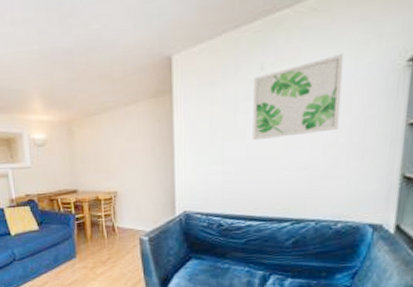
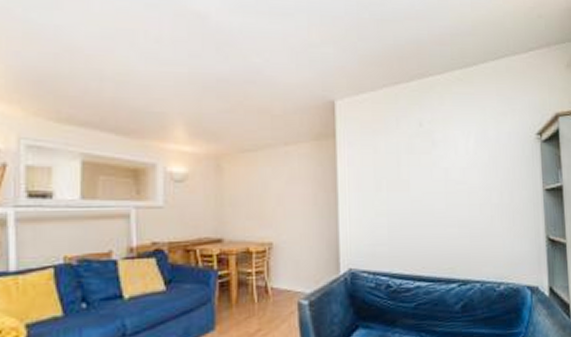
wall art: present [253,53,344,140] -> none [414,121,491,193]

